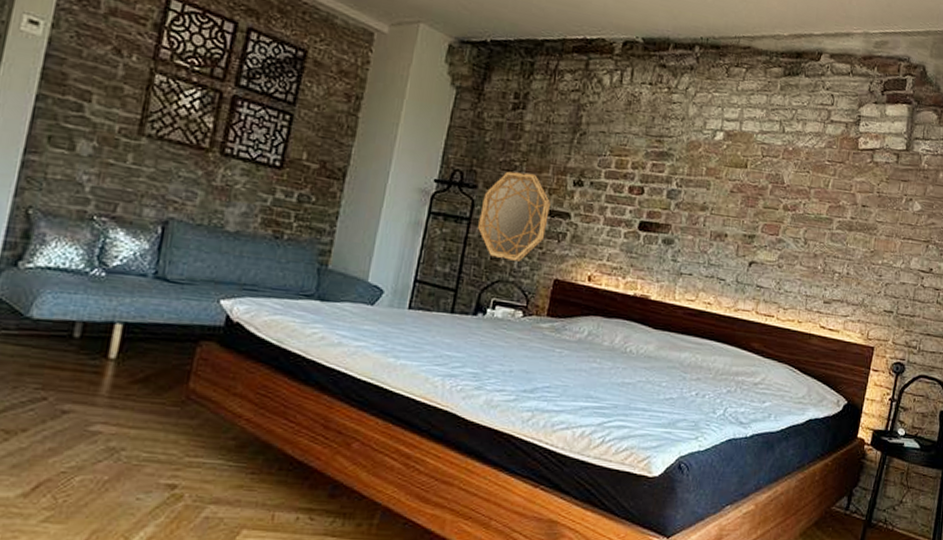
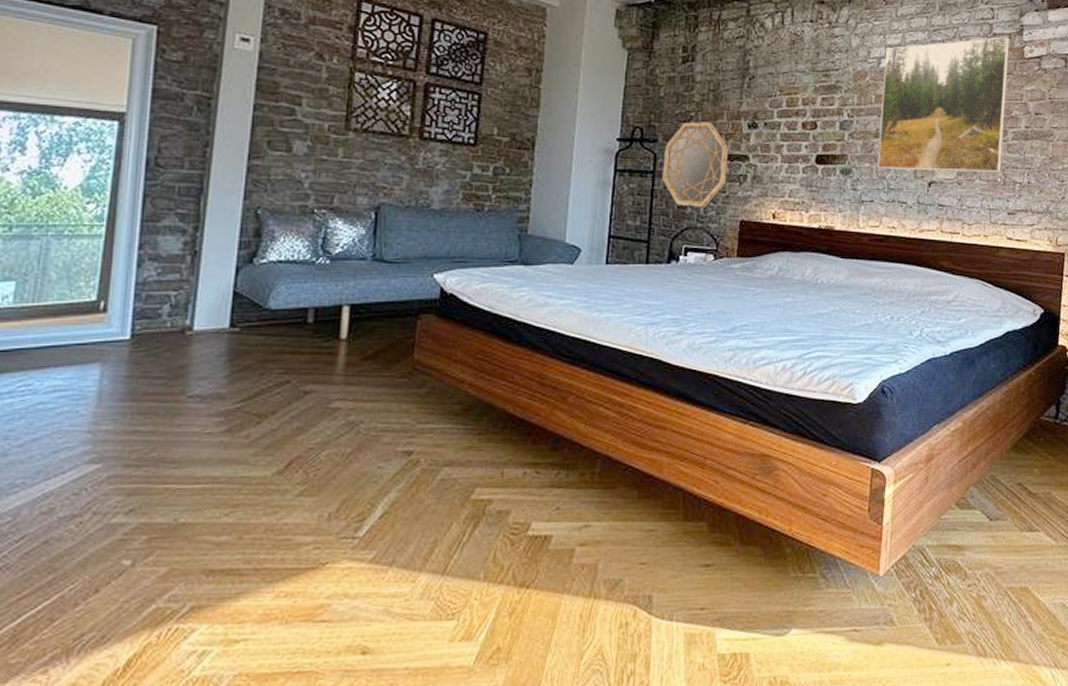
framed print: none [700,120,846,260] -> present [877,37,1009,172]

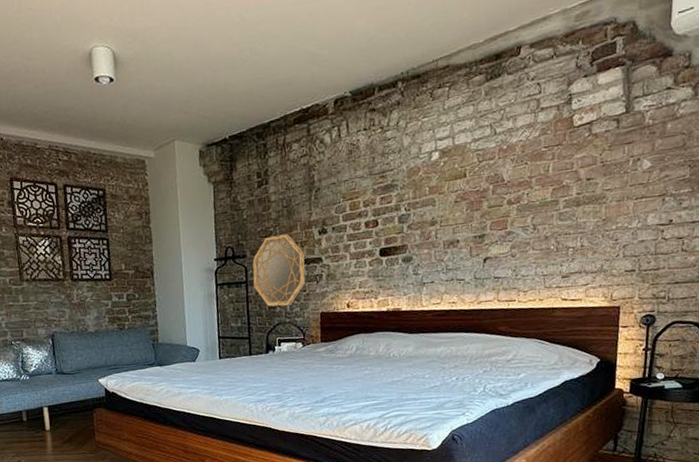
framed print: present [877,37,1009,172] -> none [435,109,558,253]

